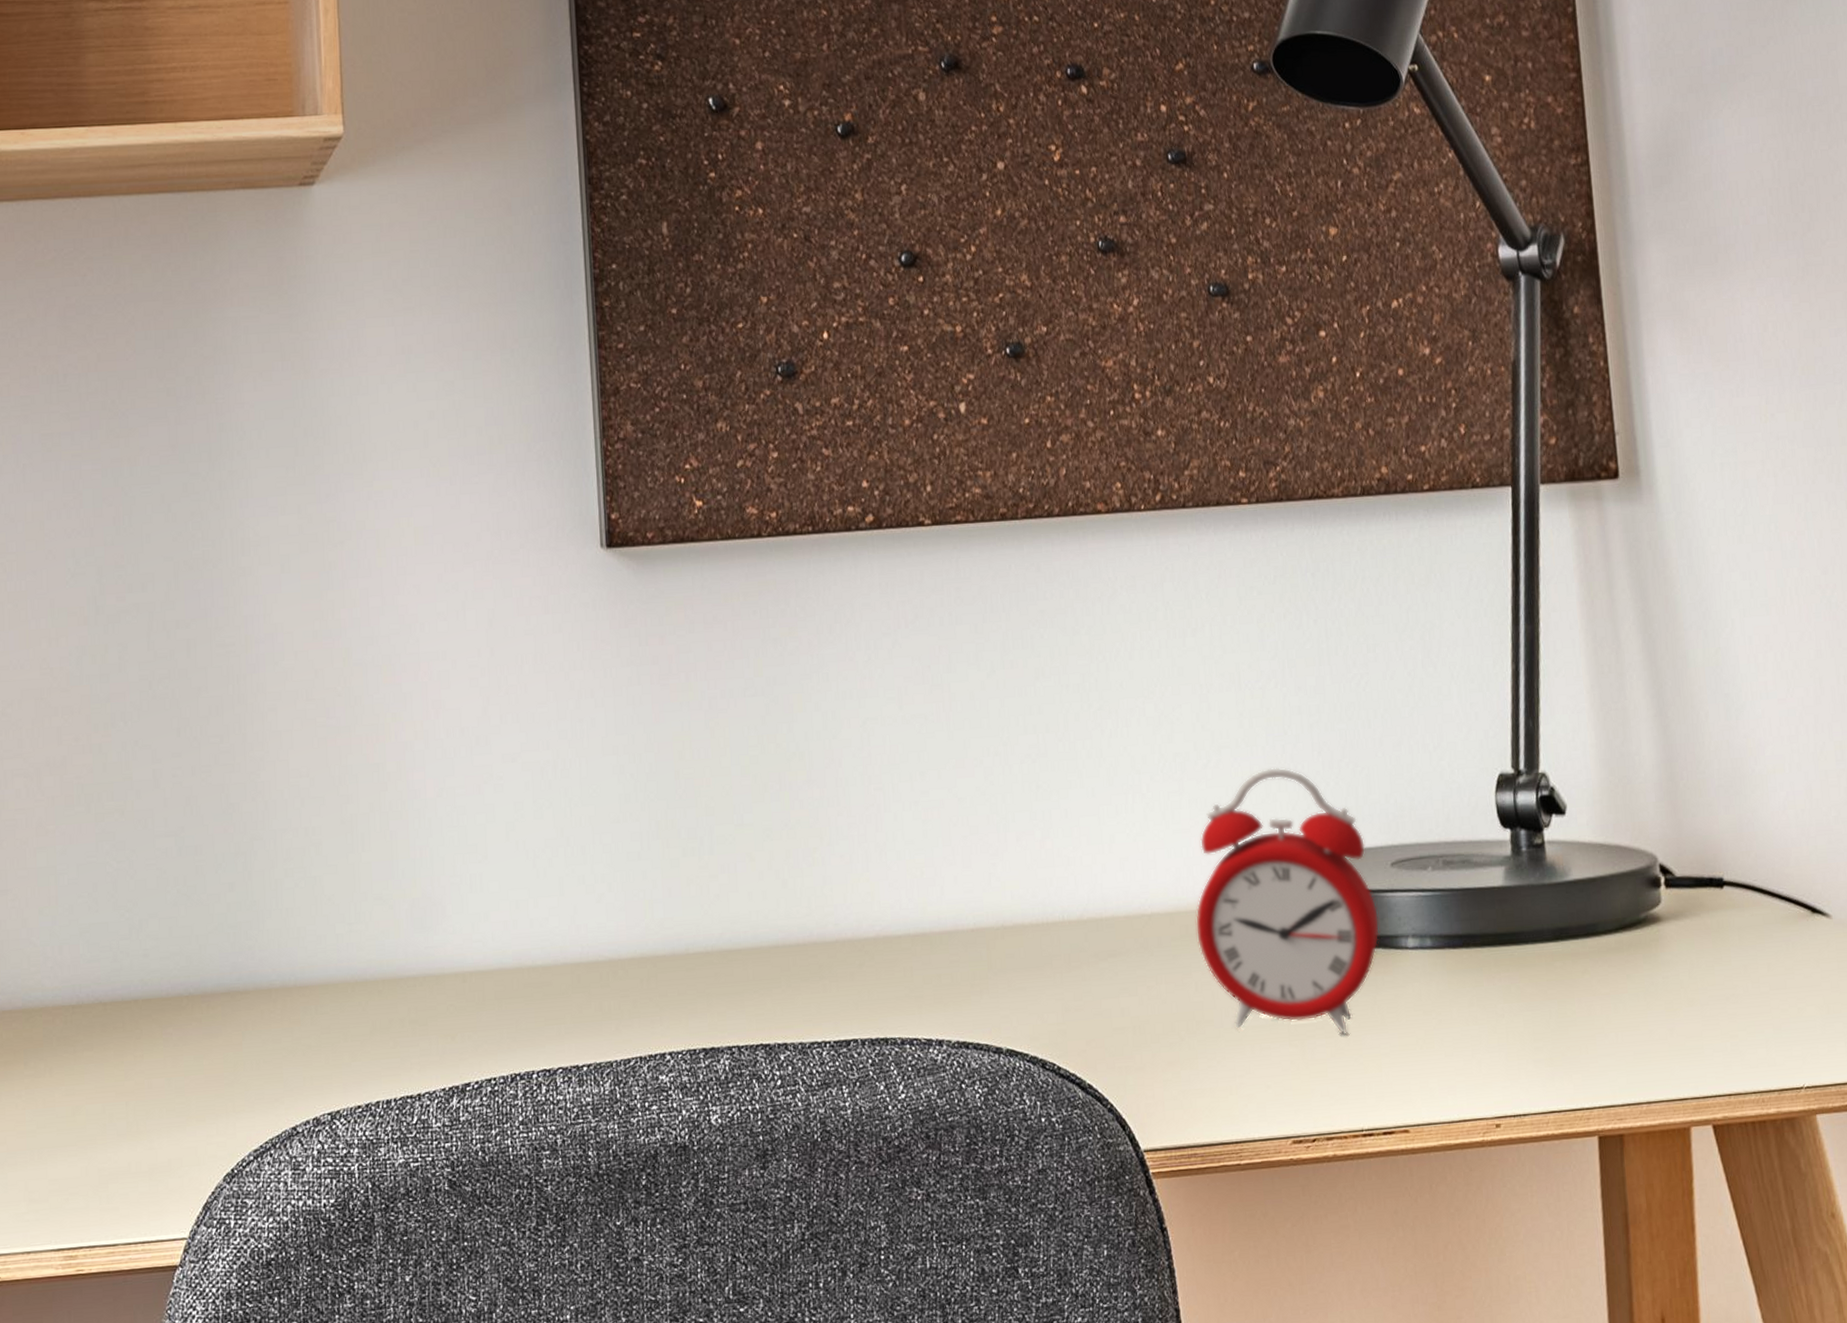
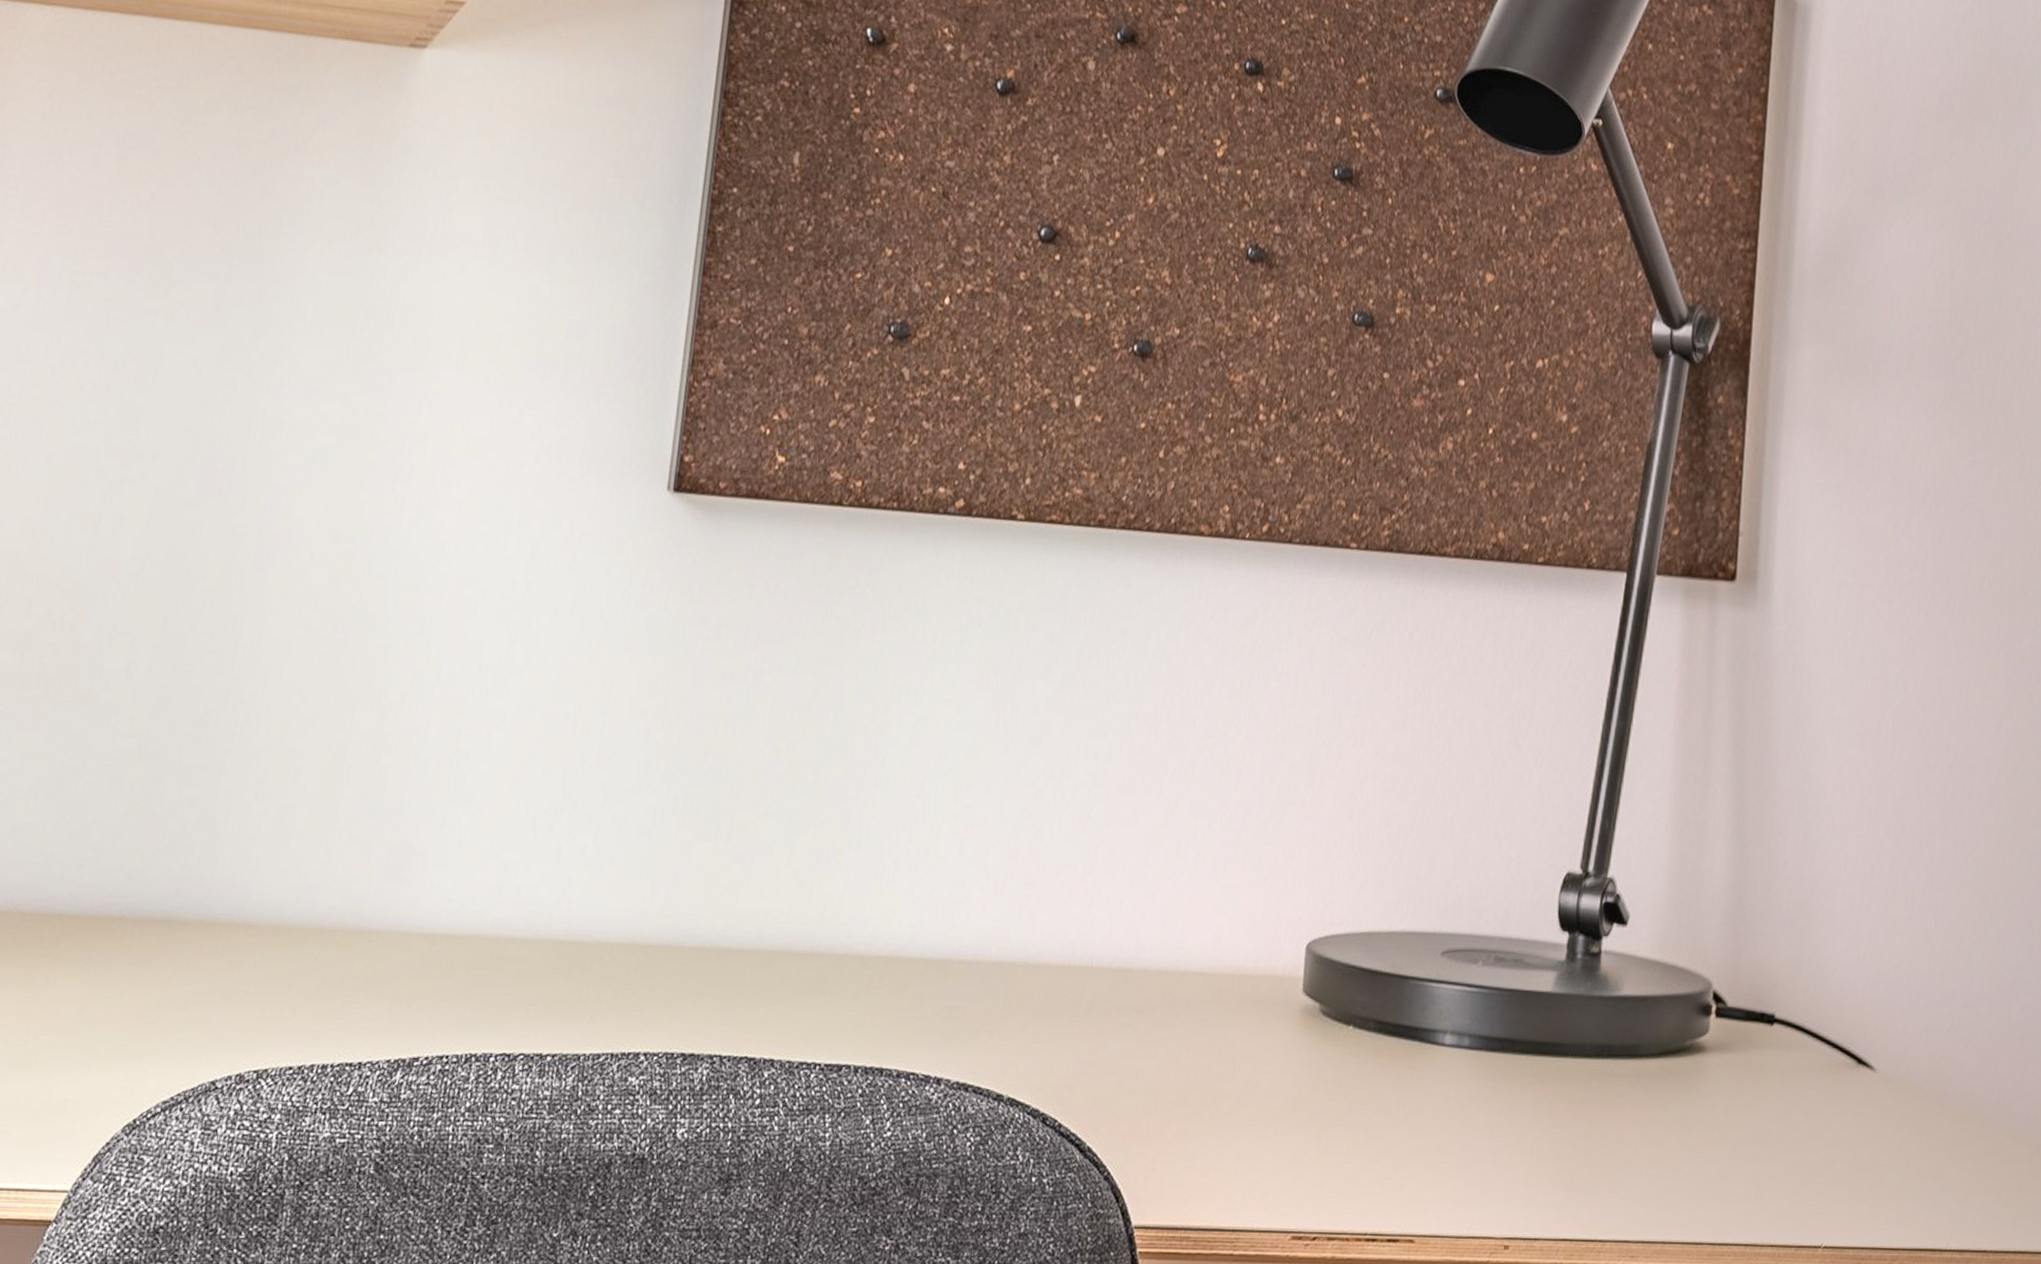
alarm clock: present [1195,767,1380,1036] -> none [1227,833,1421,1130]

